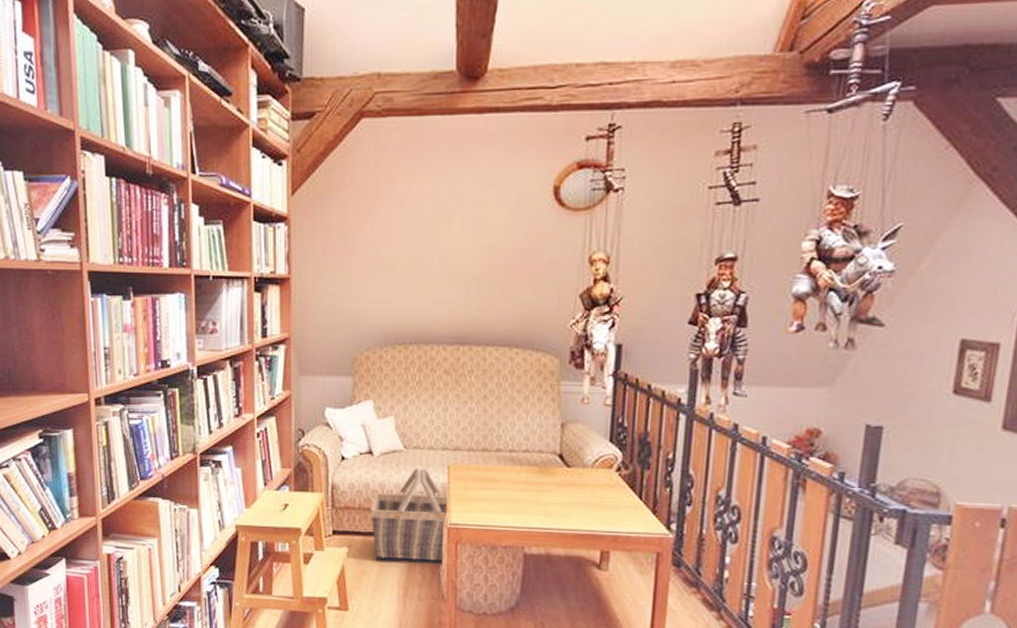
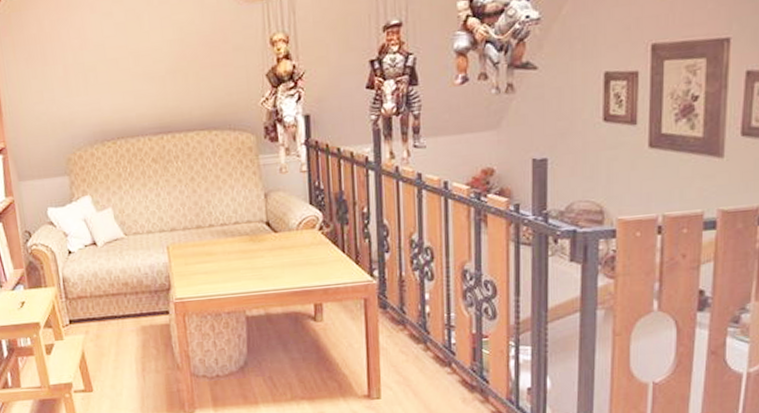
basket: present [371,468,447,566] -> none [101,251,176,343]

